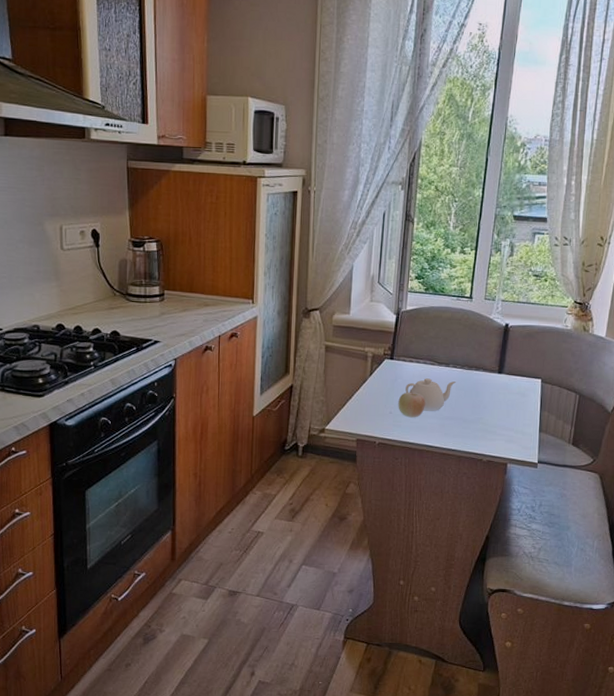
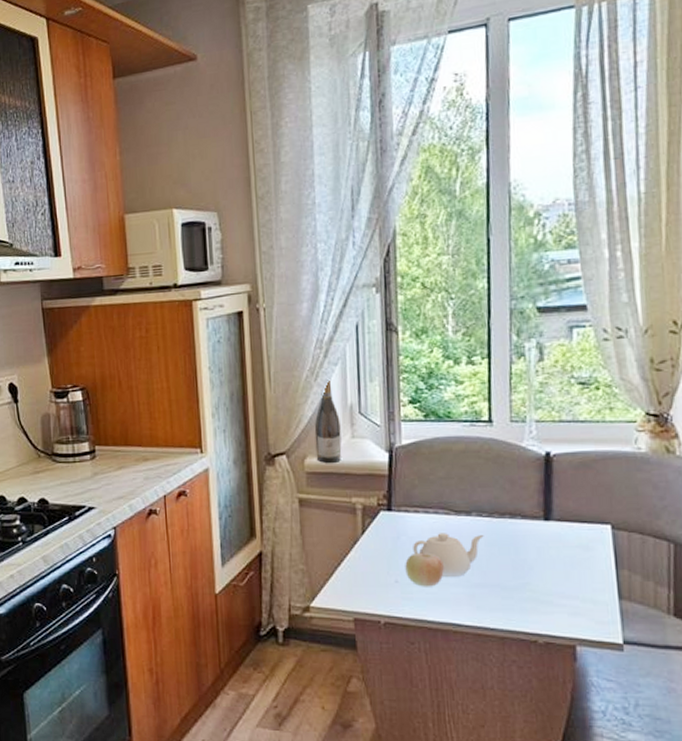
wine bottle: none [342,253,363,320] -> present [314,378,342,463]

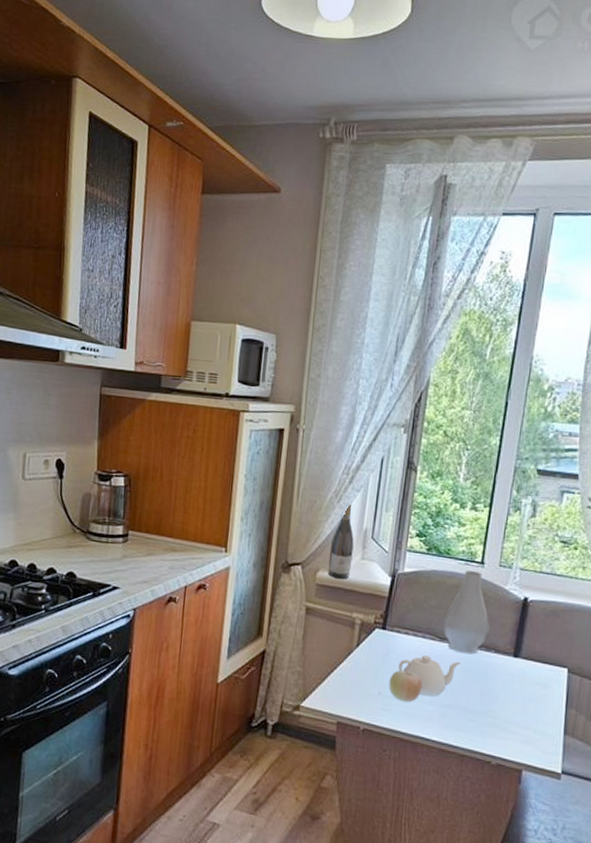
vase: none [454,432,513,525] -> present [441,571,492,655]

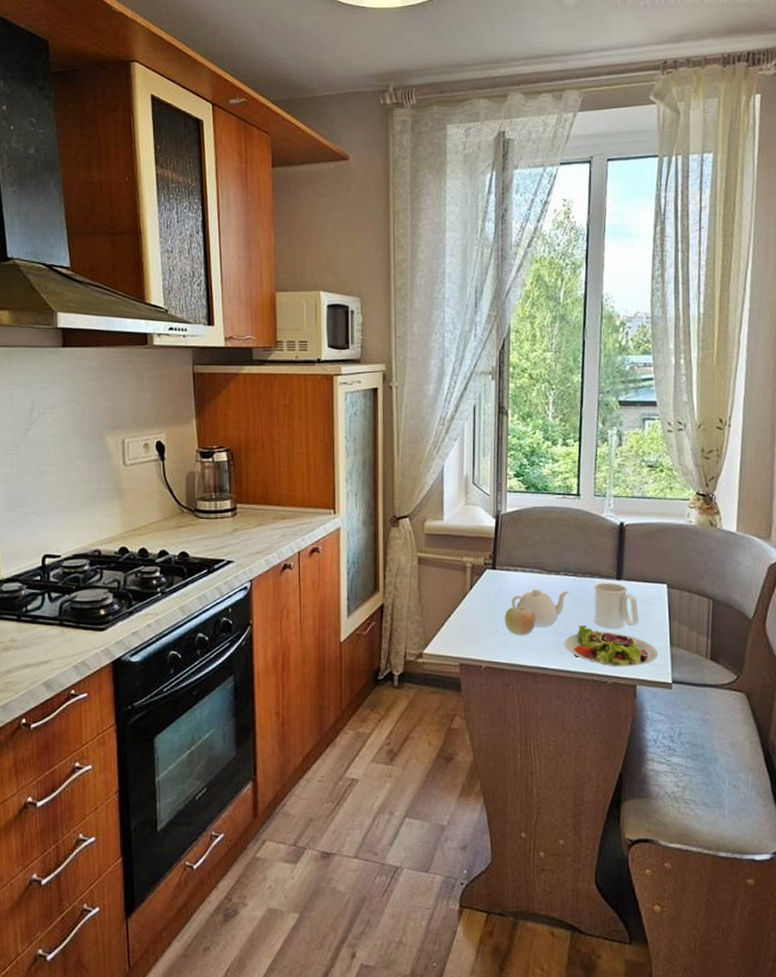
wine bottle: present [327,502,354,579] -> none [434,451,457,526]
vase: present [441,571,492,655] -> none [547,504,593,583]
salad plate: none [449,699,550,751] -> present [564,626,659,667]
mug: none [483,657,533,709] -> present [593,582,639,629]

